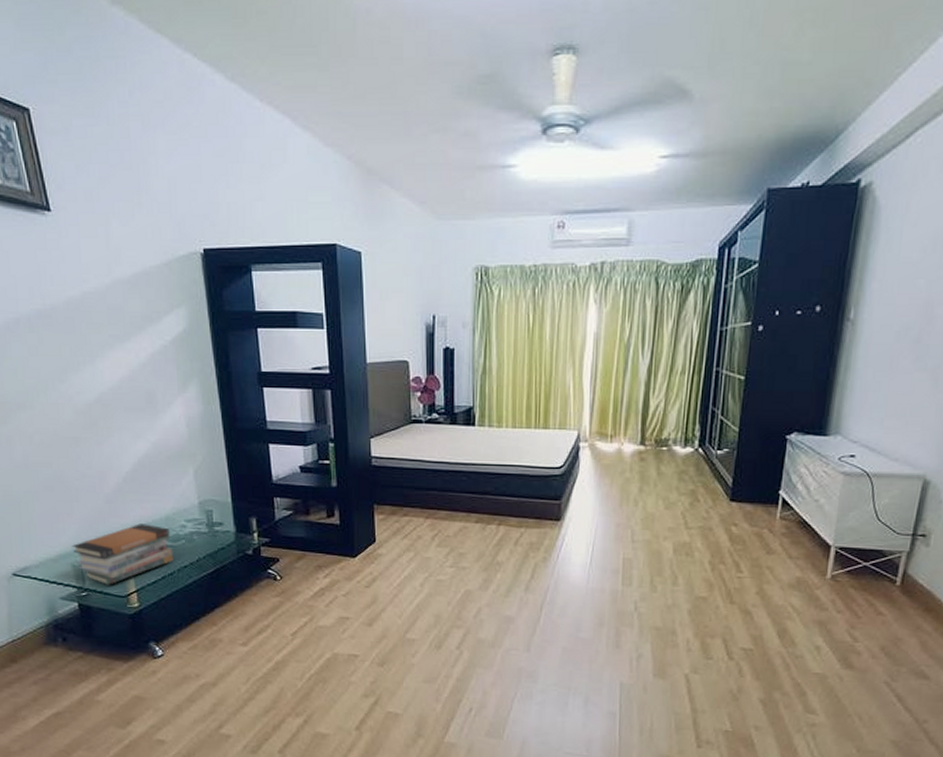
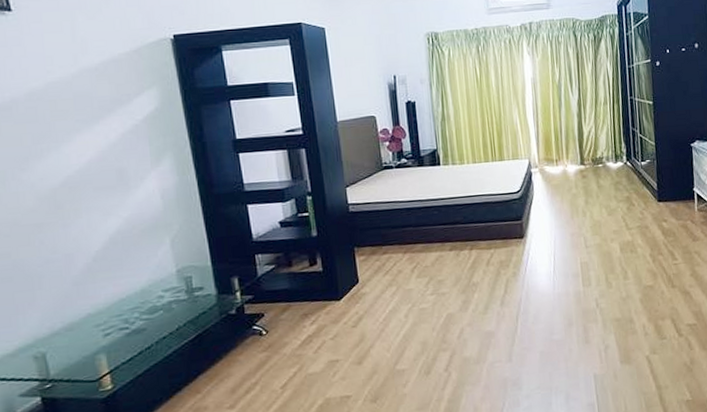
book stack: present [72,523,174,585] -> none [33,300,151,372]

